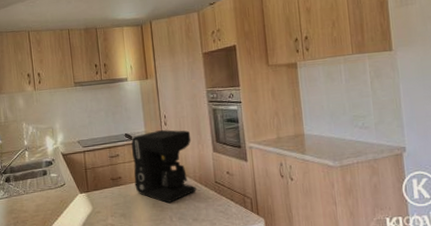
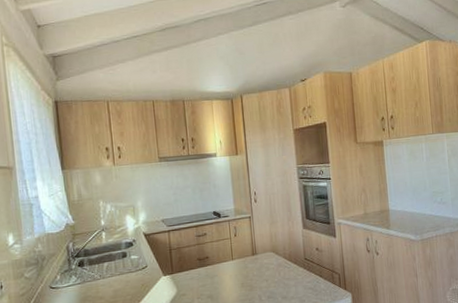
coffee maker: present [131,130,197,204] -> none [220,207,286,283]

